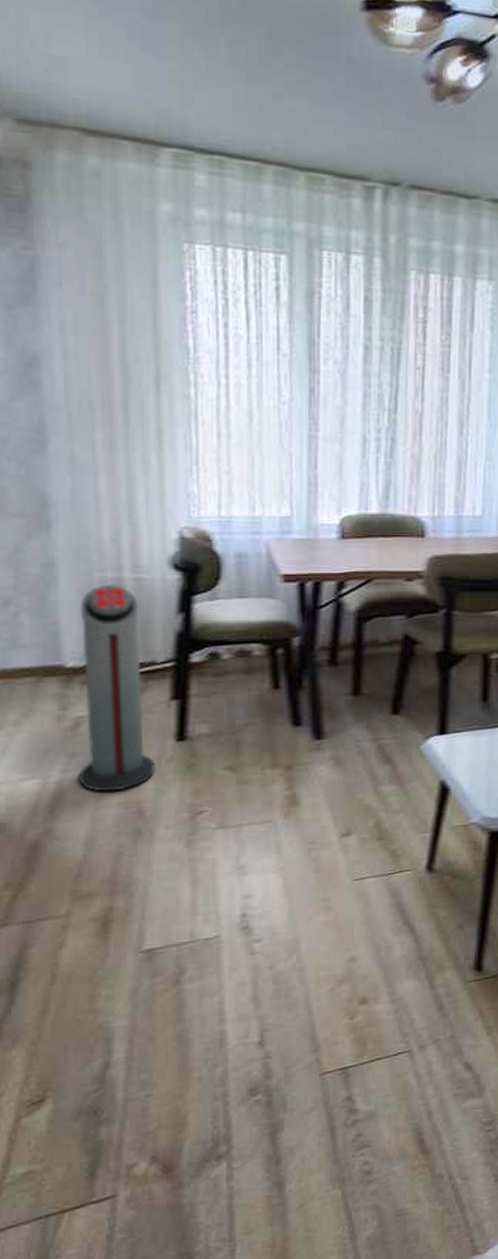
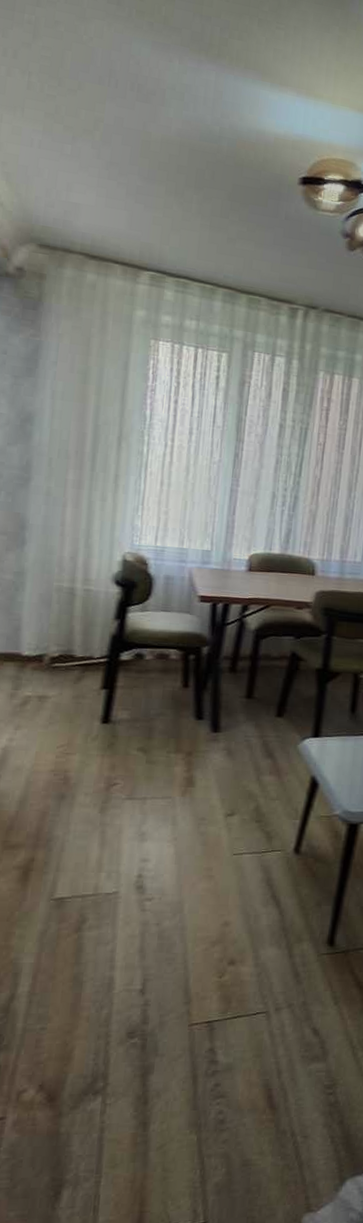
air purifier: present [78,585,155,793] -> none [20,592,85,761]

